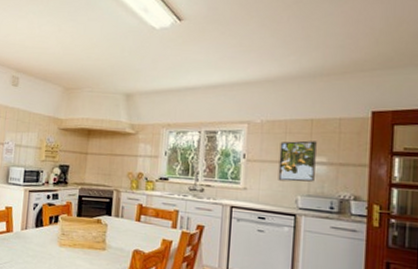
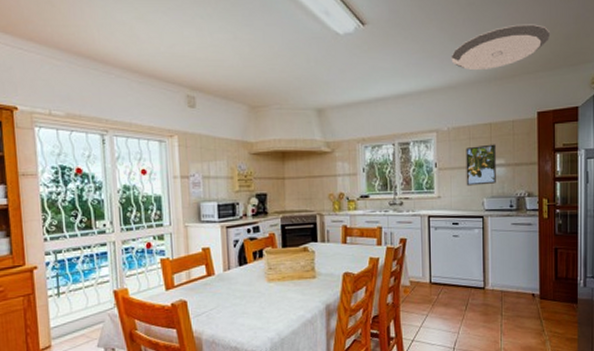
ceiling light fixture: none [270,21,394,66] -> present [451,24,551,71]

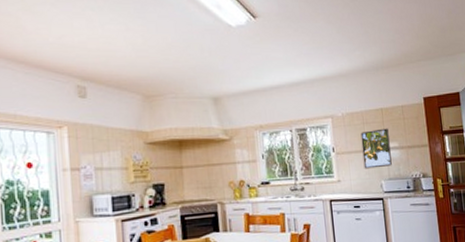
ceiling light fixture: present [451,24,551,71] -> none [339,18,428,60]

